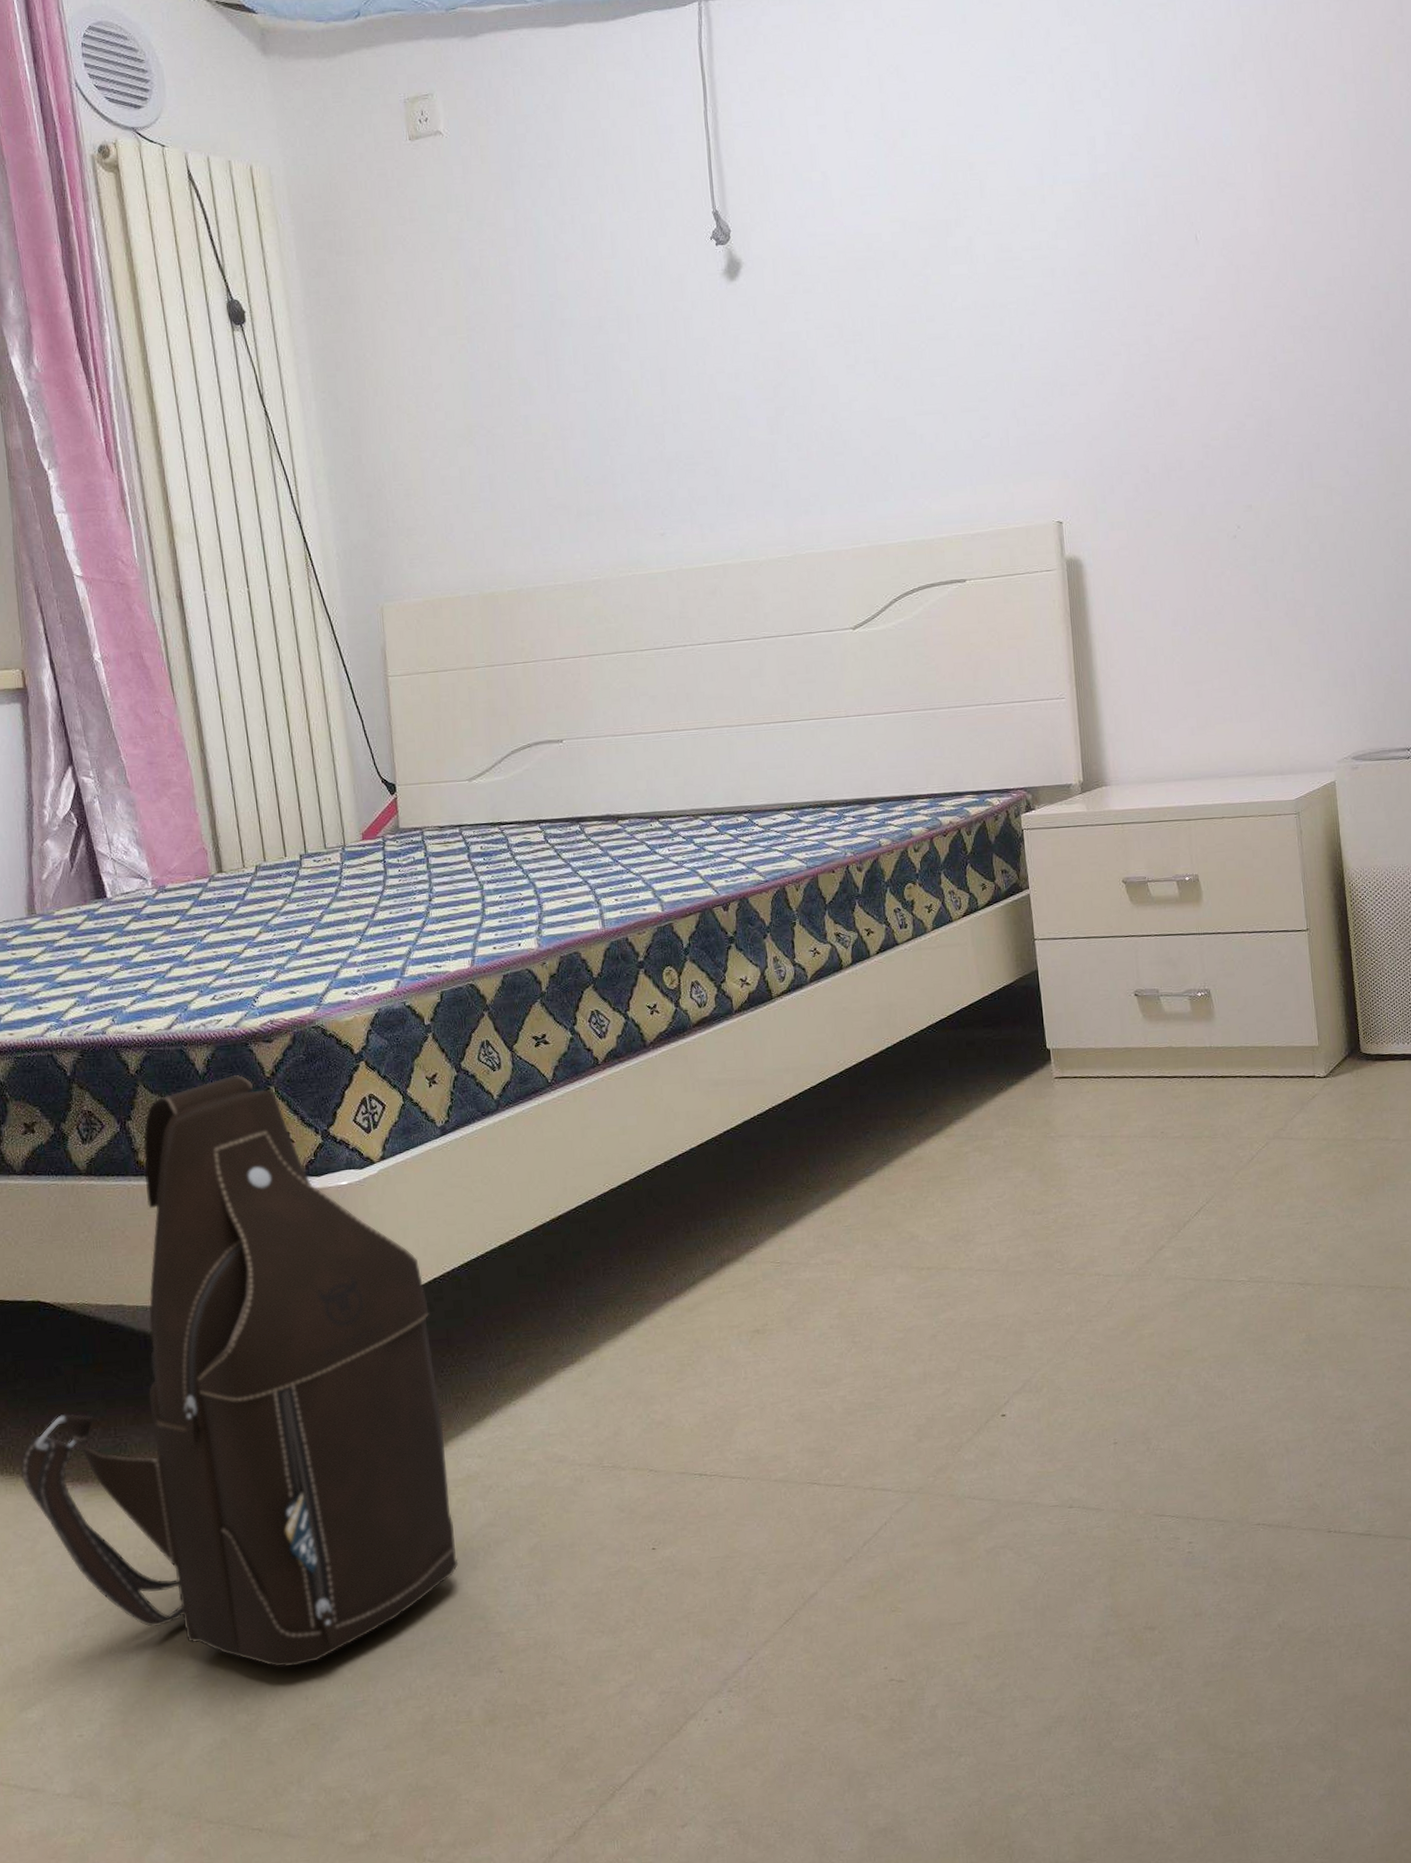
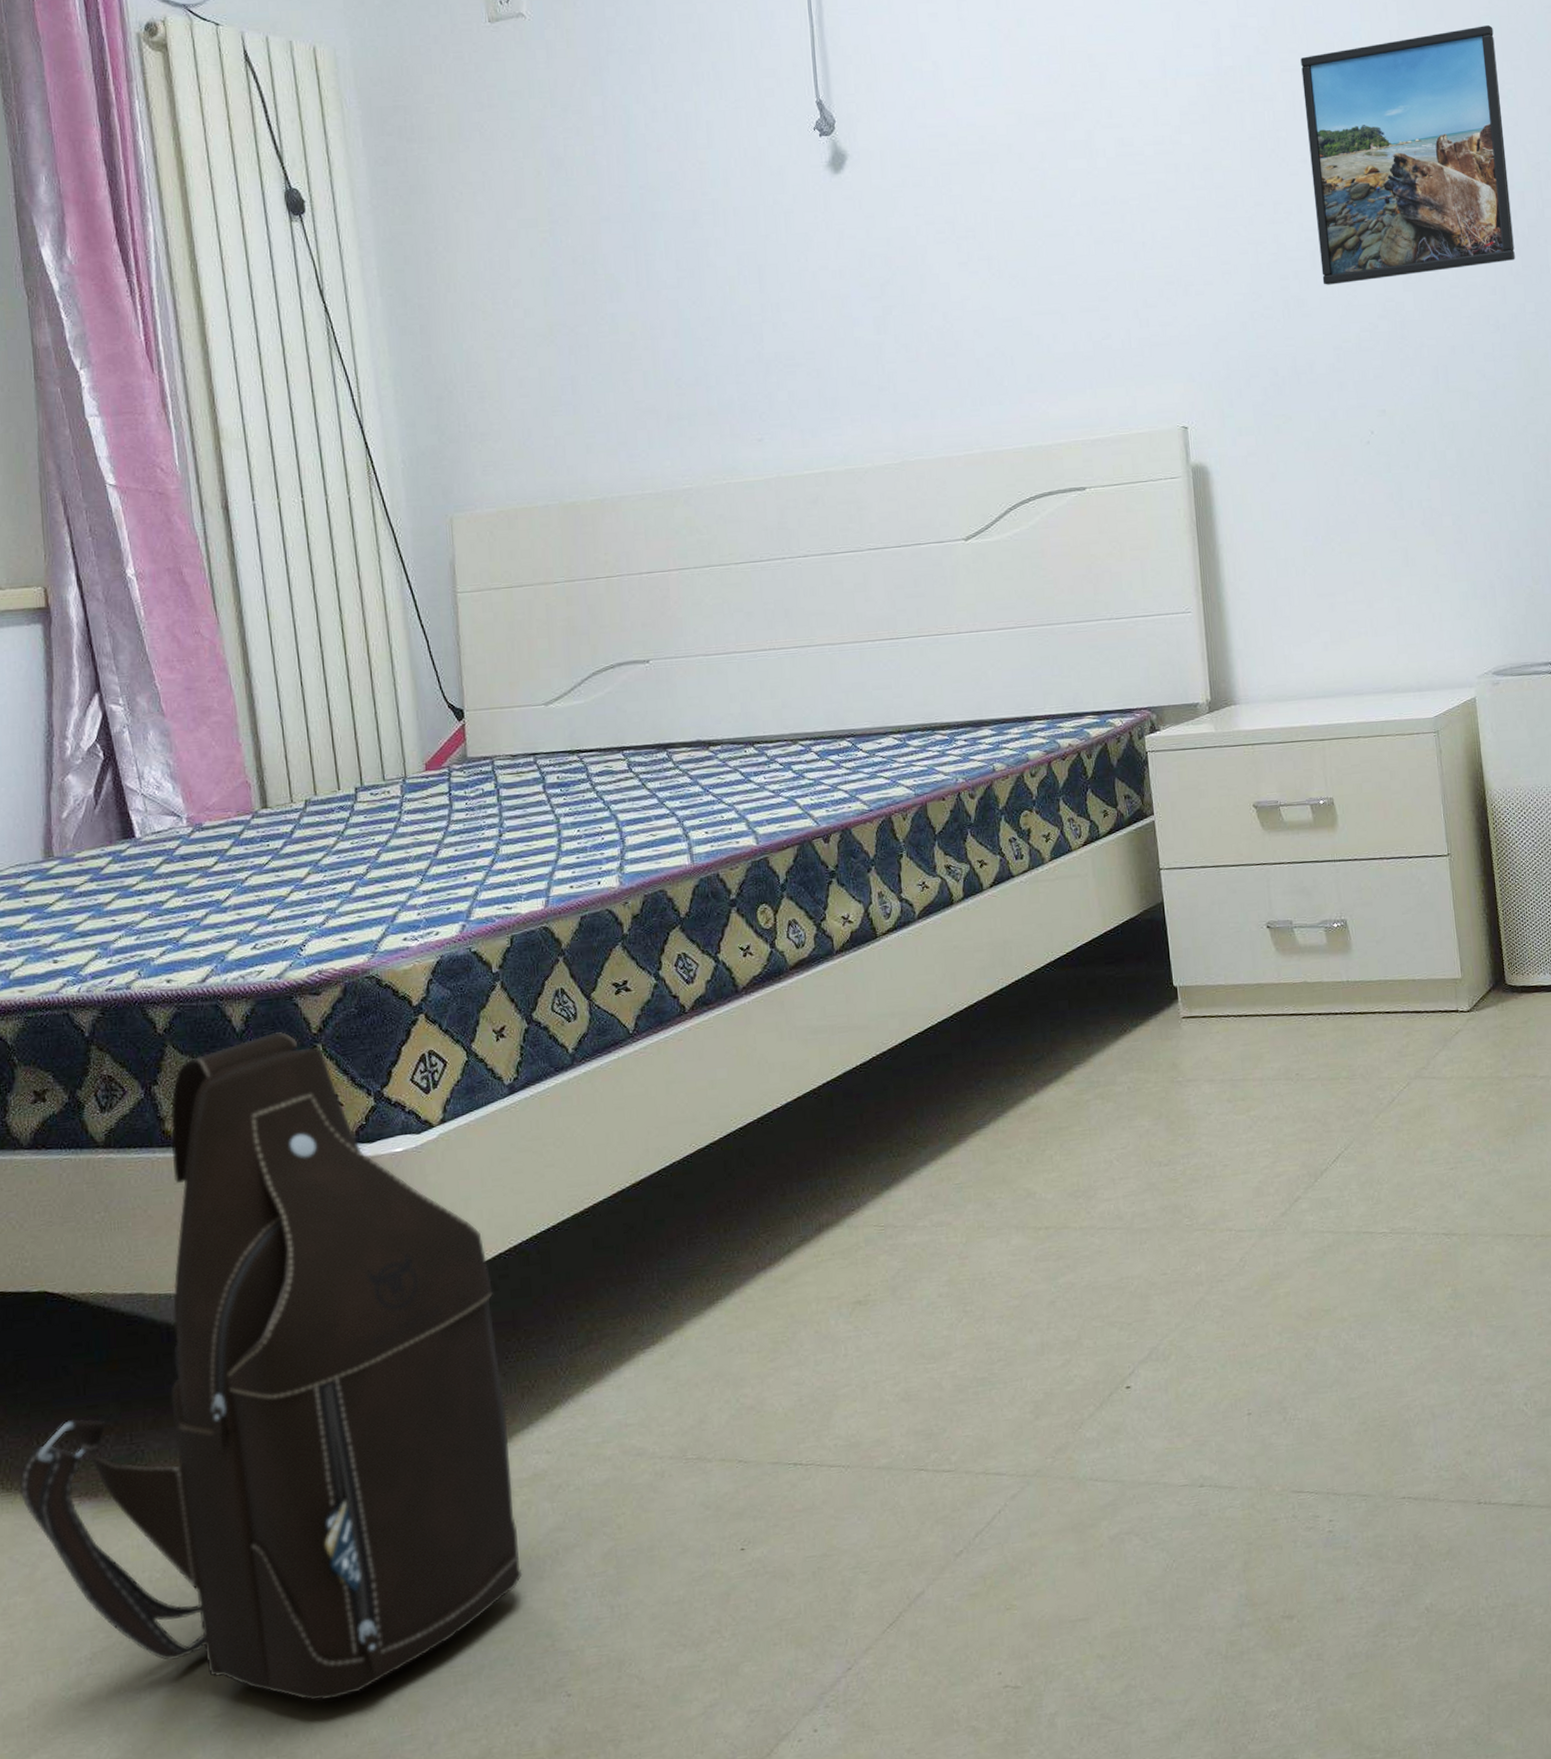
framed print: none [1173,129,1379,385] -> present [1300,25,1515,285]

